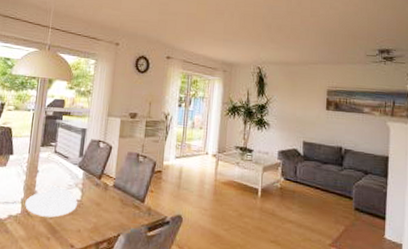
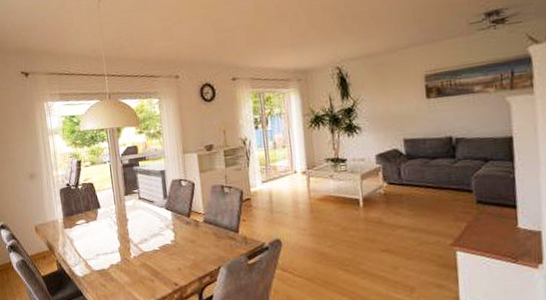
plate: present [25,184,77,218] -> none [122,230,172,262]

